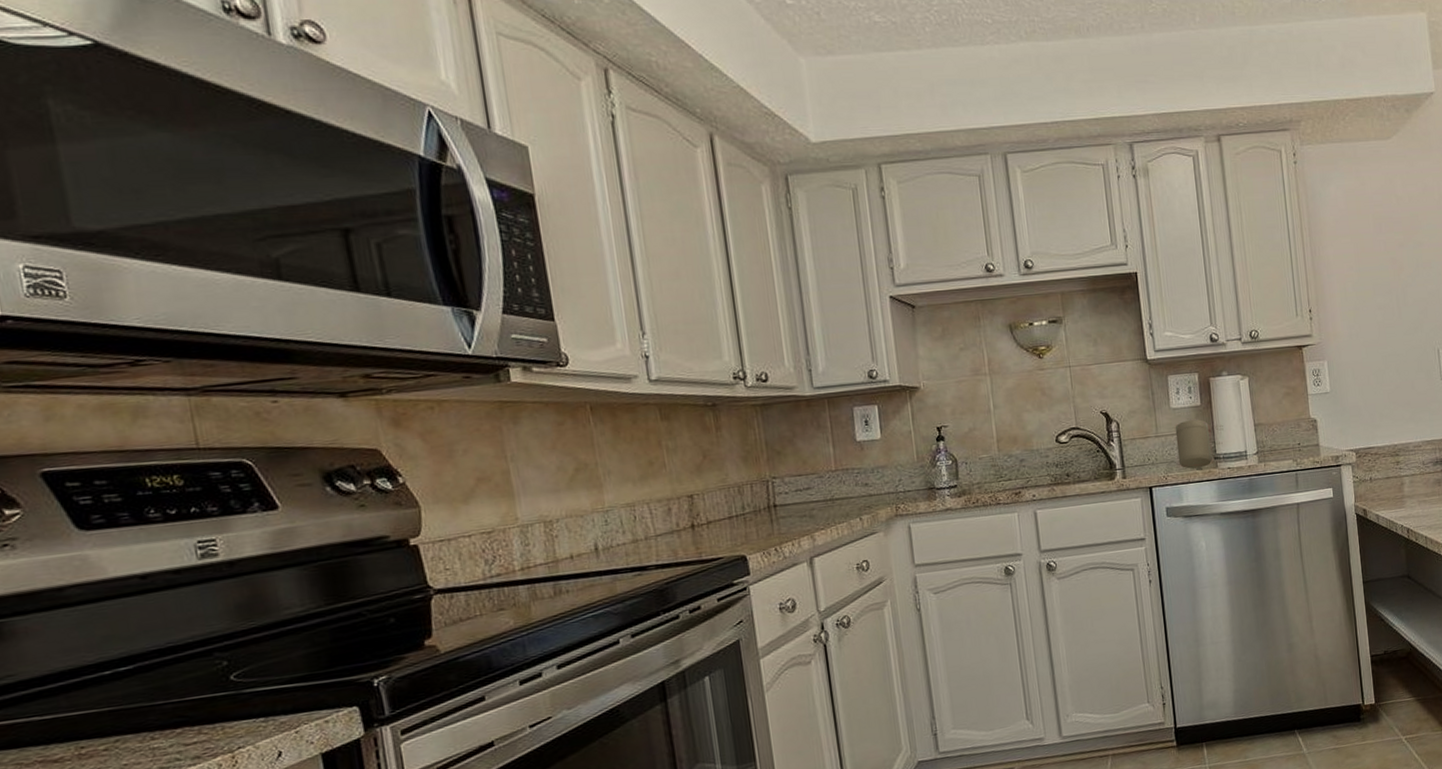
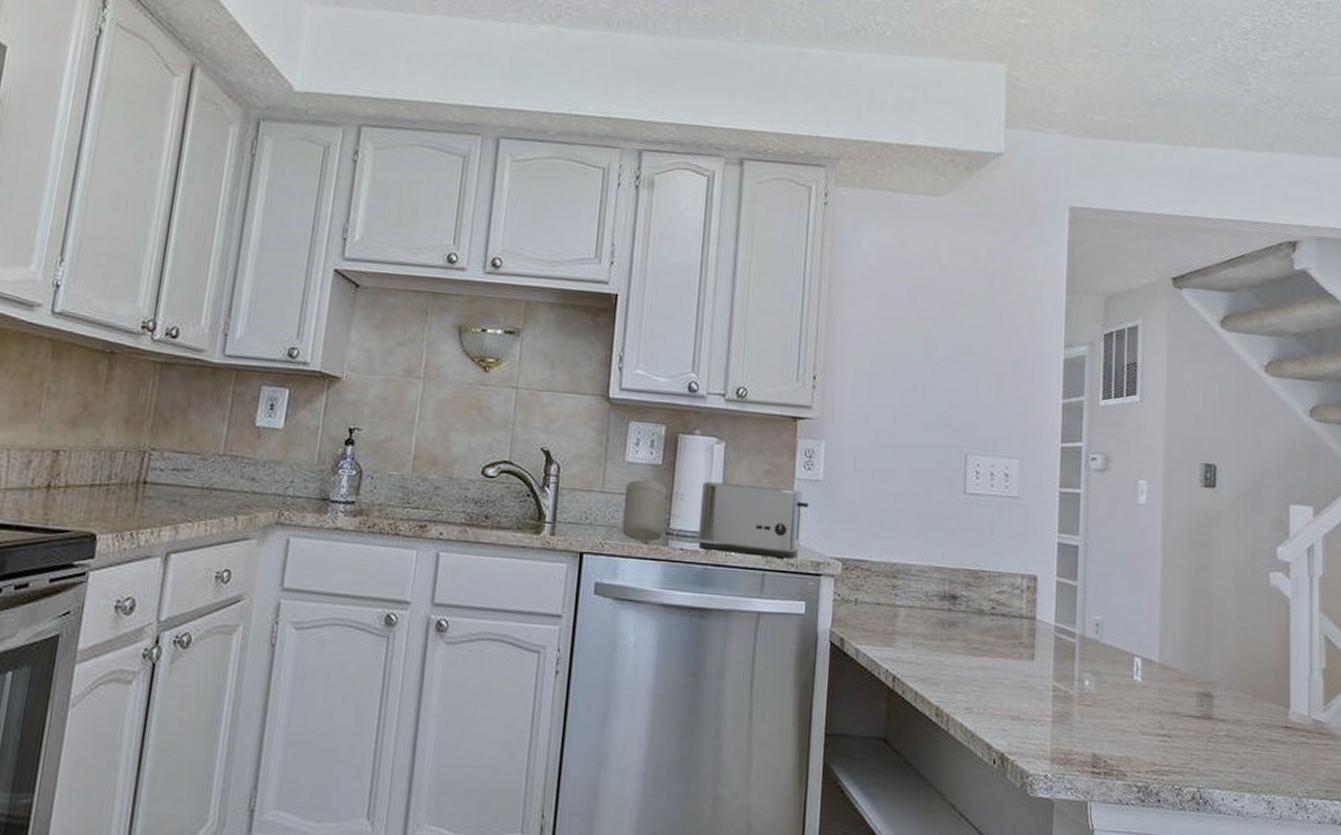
toaster: none [1236,403,1323,465] -> present [698,481,809,560]

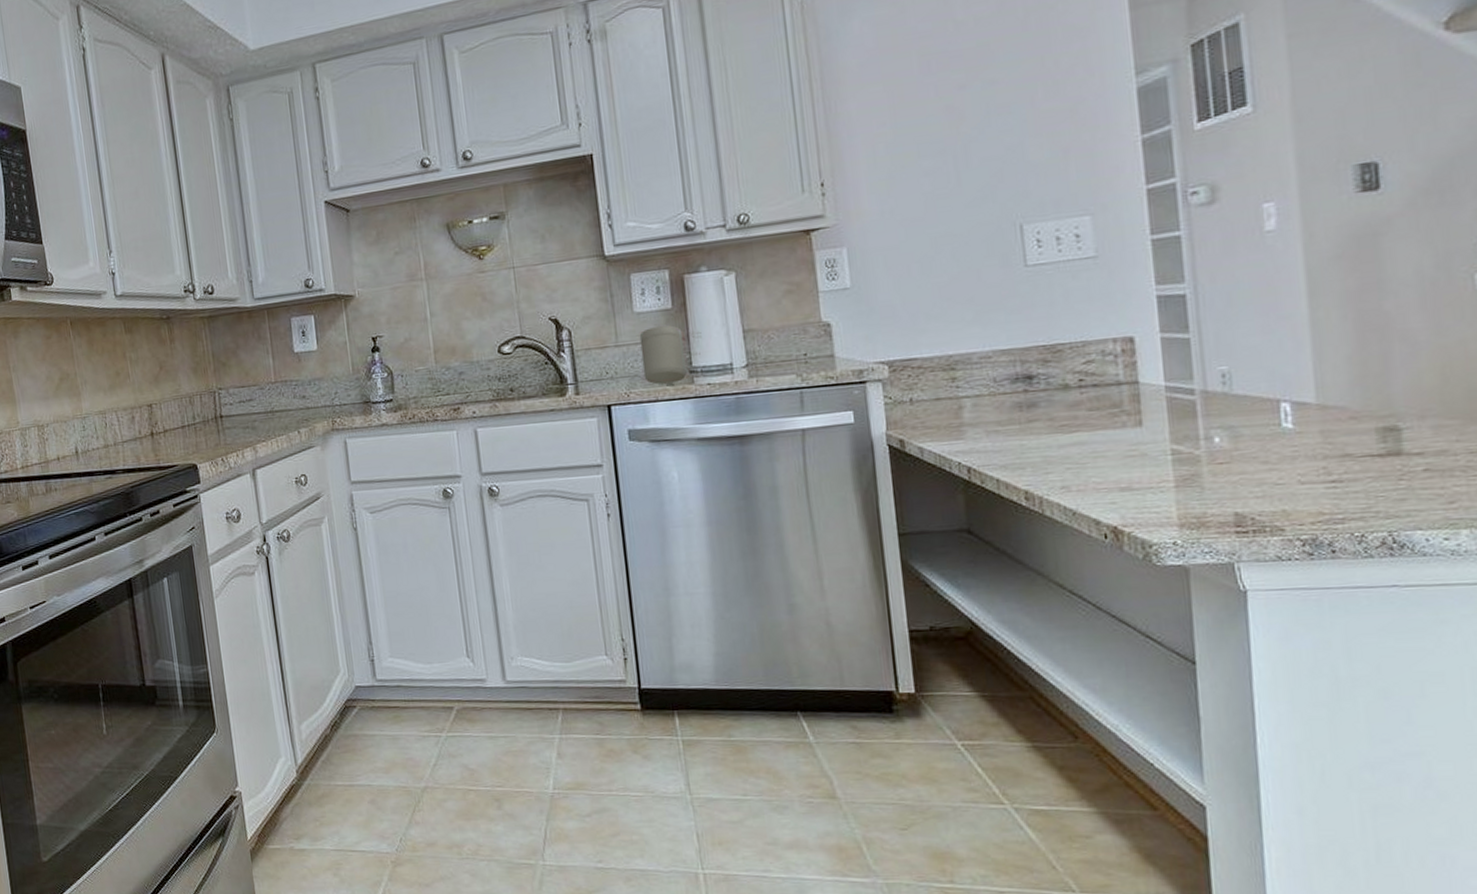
toaster: present [698,481,809,560] -> none [719,302,839,381]

